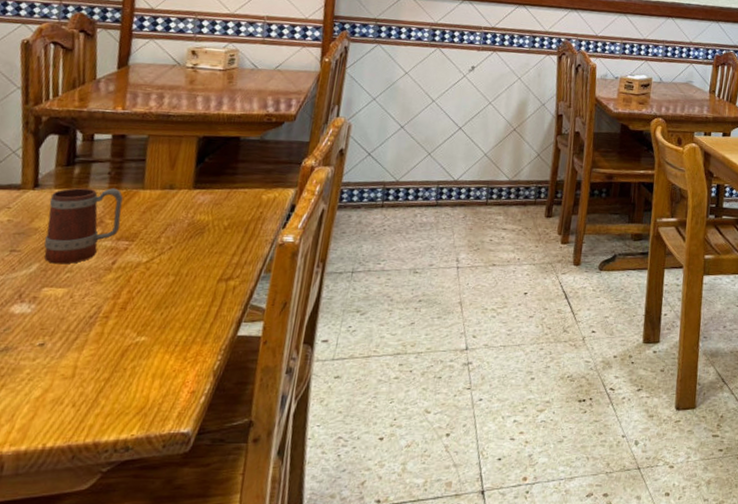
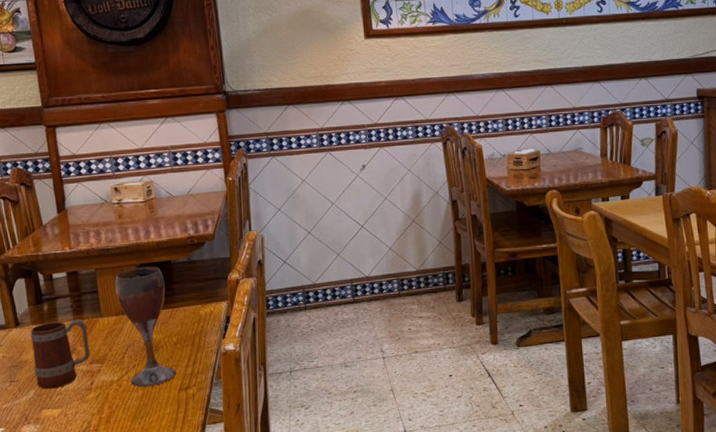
cup: none [161,139,228,274] -> present [115,266,177,387]

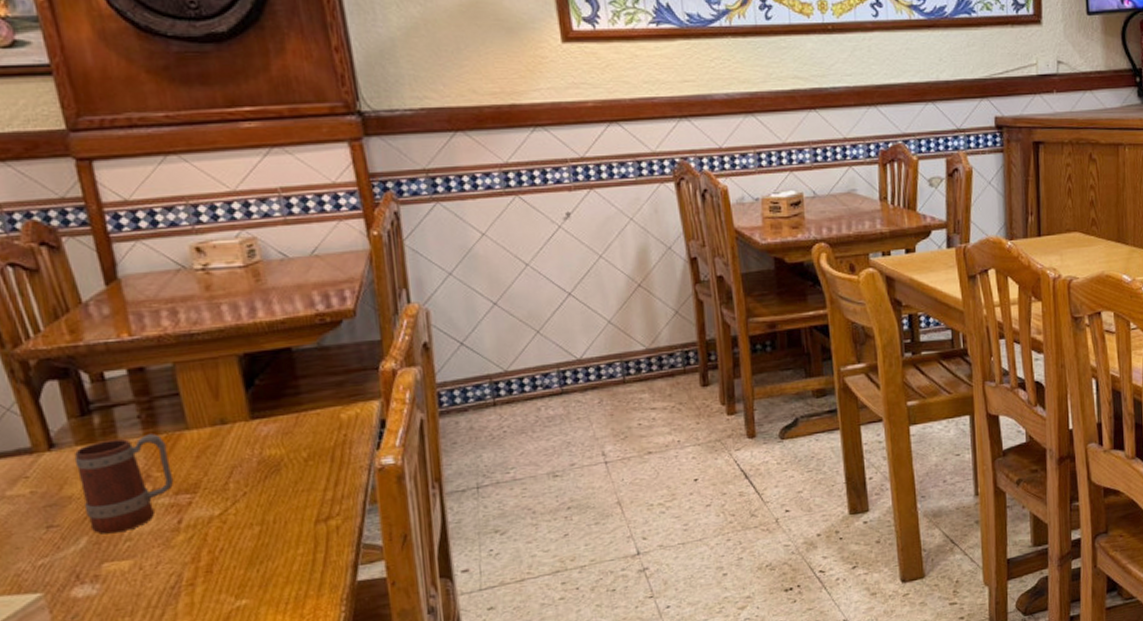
cup: present [115,266,177,387] -> none [206,355,311,522]

